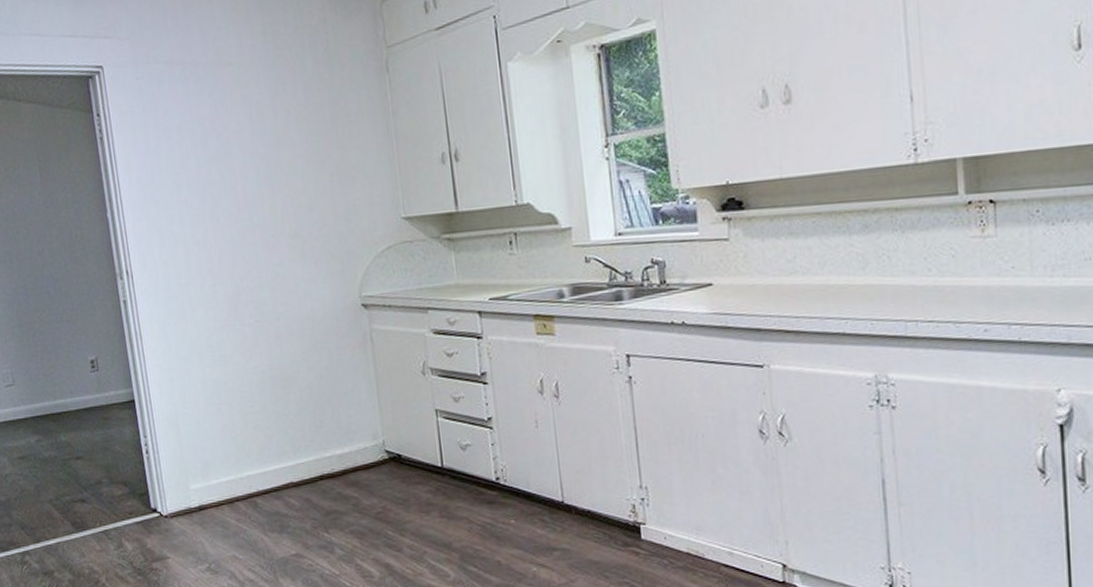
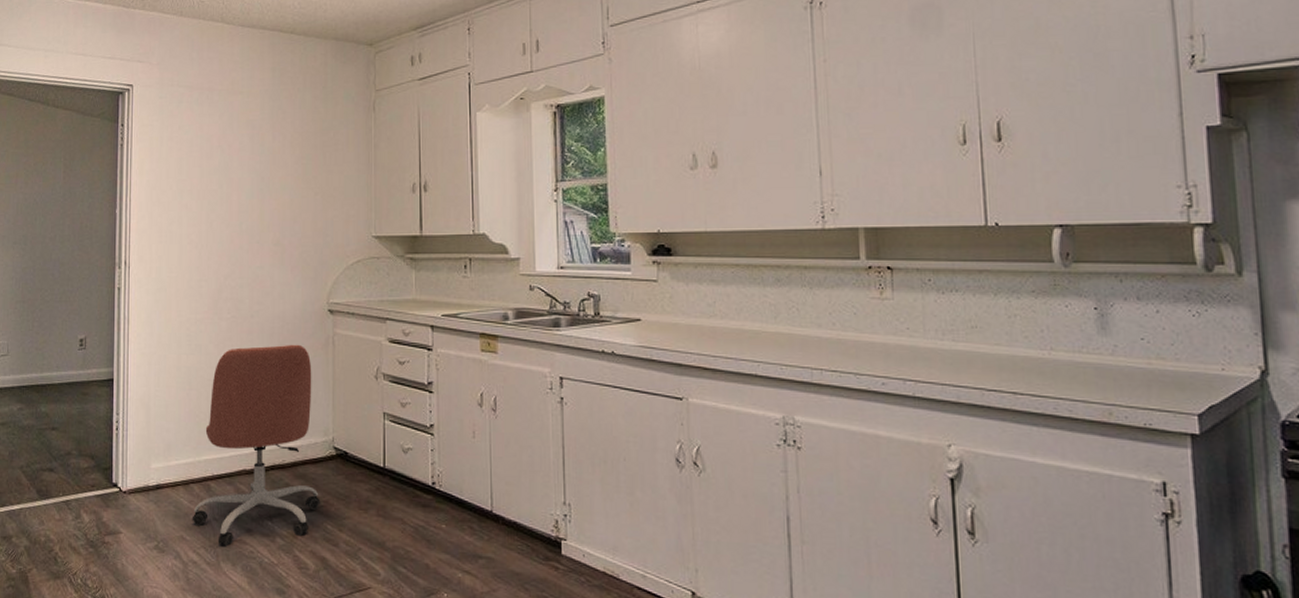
office chair: none [242,344,378,563] -> present [192,344,321,547]

